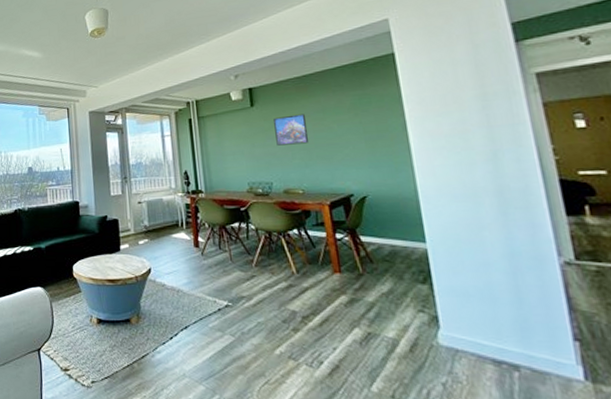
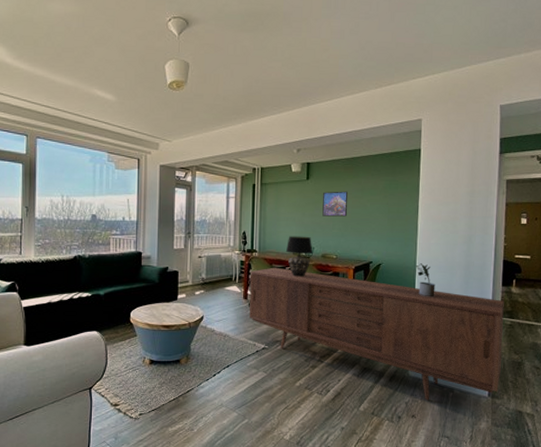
sideboard: none [199,208,602,382] -> present [249,267,504,400]
table lamp: none [237,170,272,218] -> present [285,236,313,277]
potted plant: none [417,192,456,236] -> present [415,263,436,297]

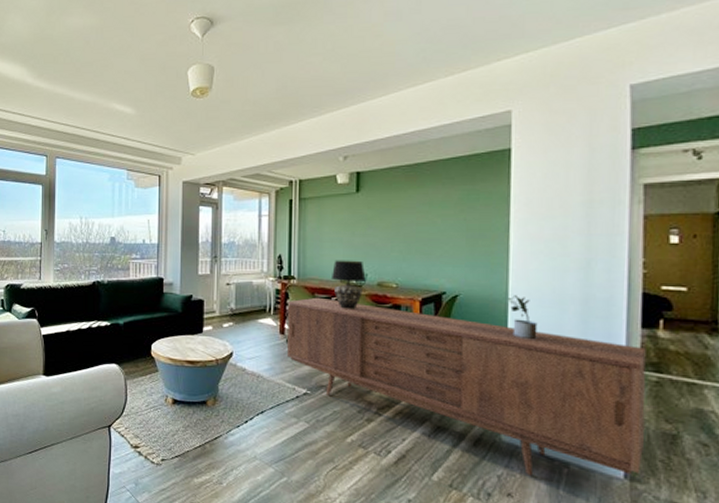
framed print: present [322,191,348,217] -> none [377,205,411,236]

